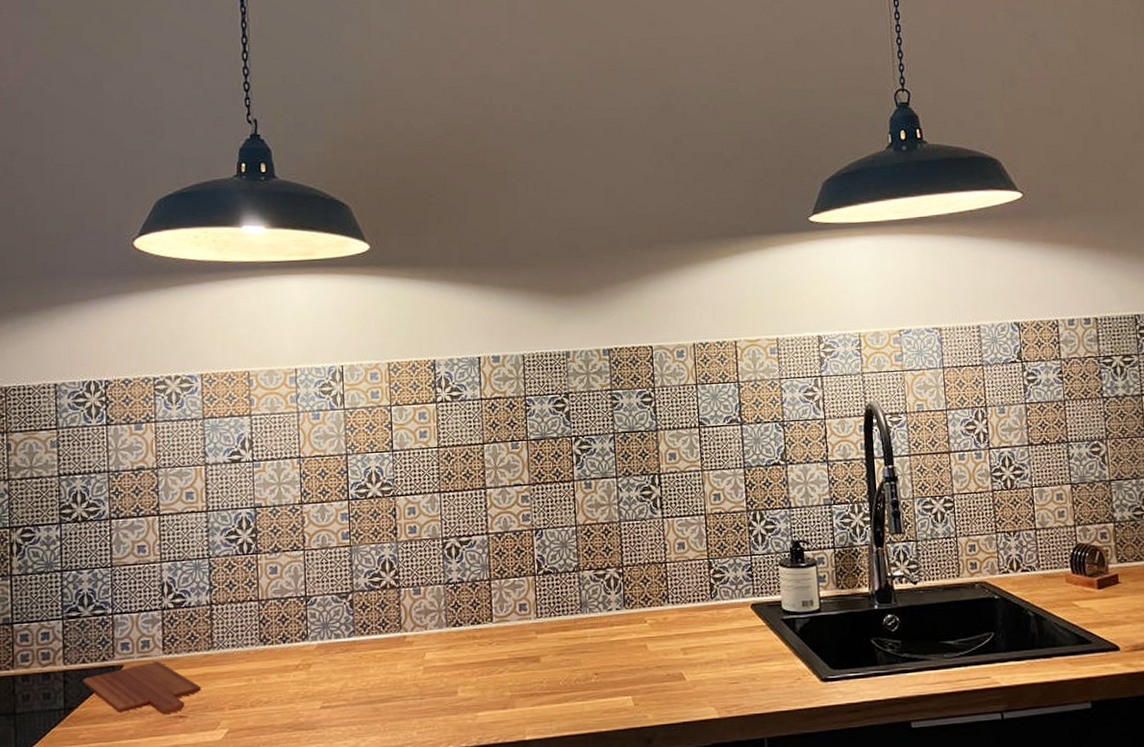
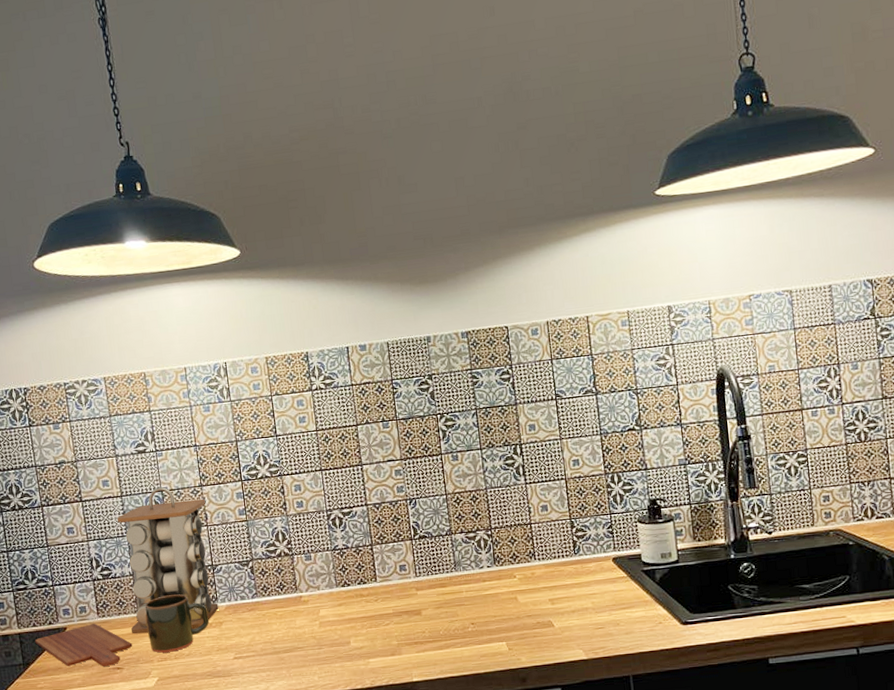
spice rack: none [198,503,309,676] -> present [117,487,219,634]
mug: none [220,629,296,699] -> present [144,594,209,653]

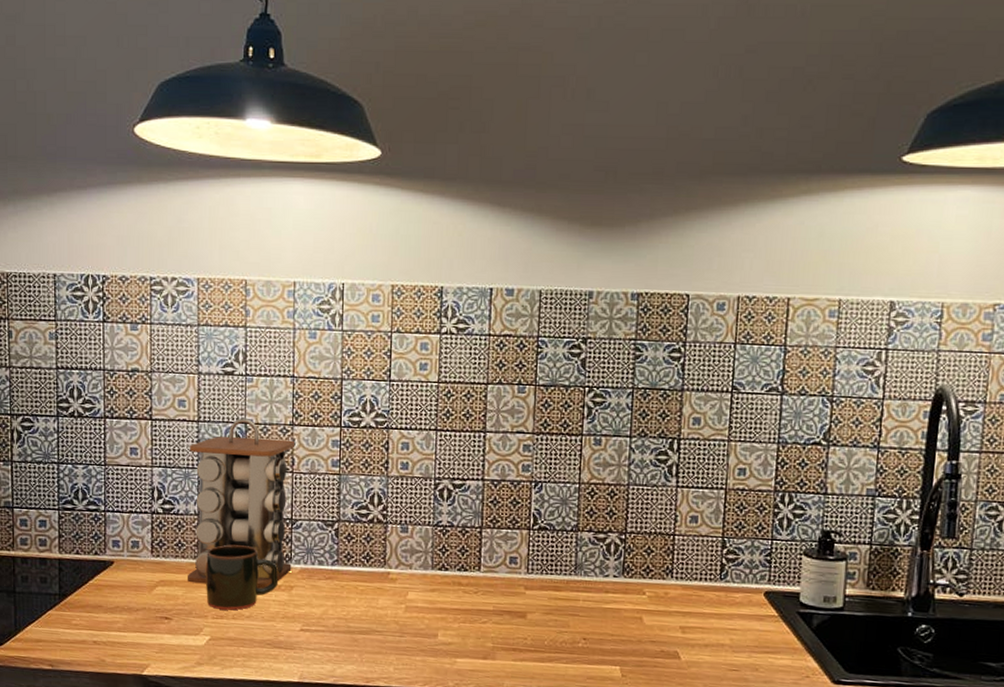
cutting board: present [34,623,133,667] -> none [75,562,186,614]

